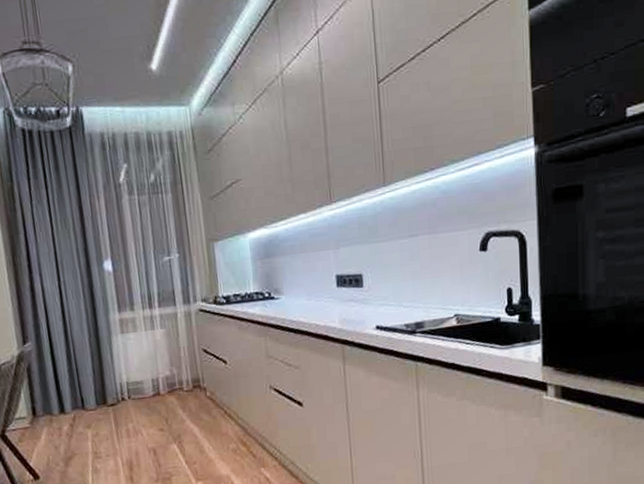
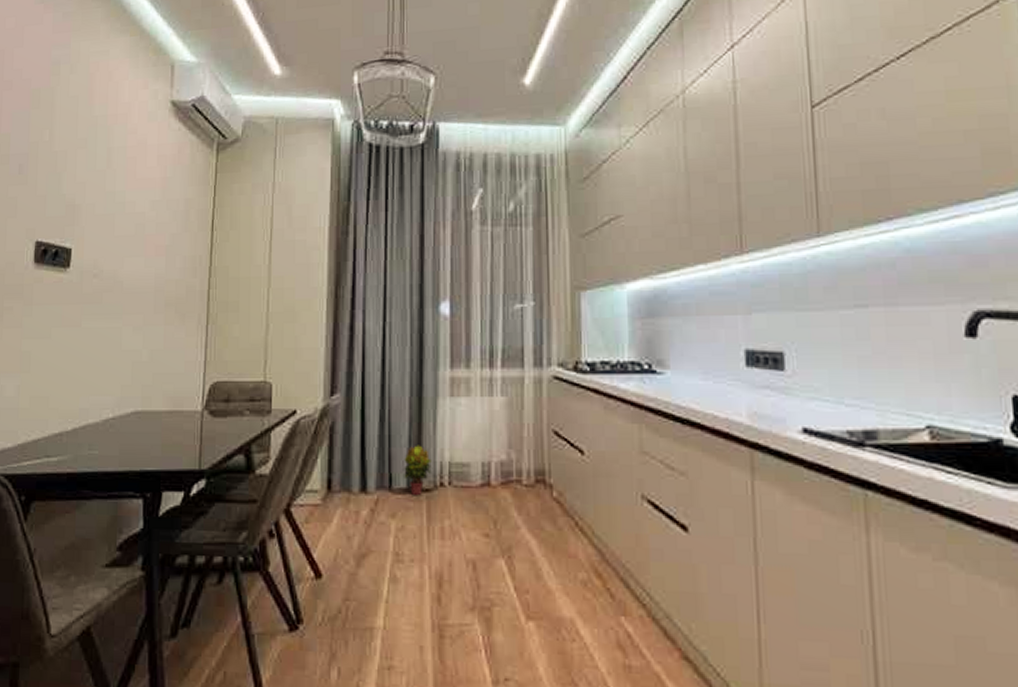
potted plant: none [91,372,115,411] -> present [402,445,433,496]

